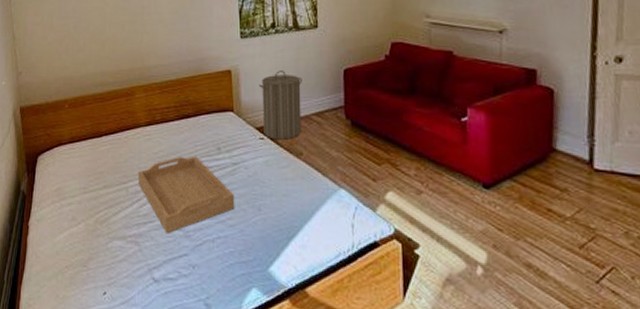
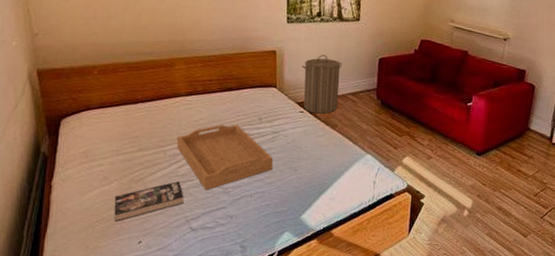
book: none [81,222,146,269] -> present [114,181,184,222]

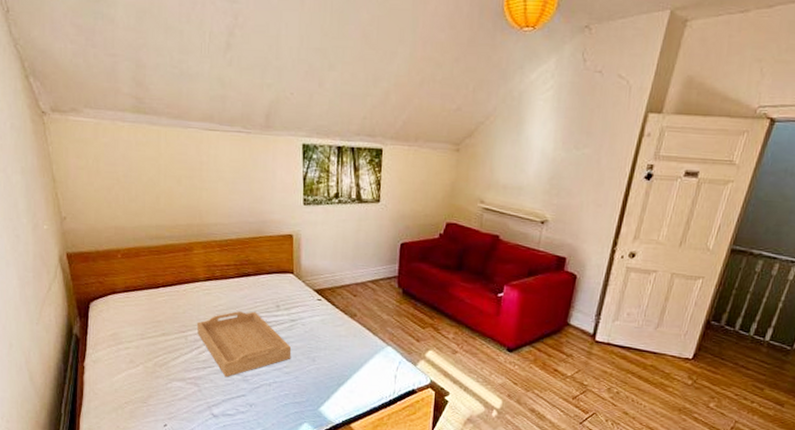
book: present [114,181,184,222] -> none [141,367,205,405]
laundry hamper: present [302,55,342,114] -> none [319,239,361,302]

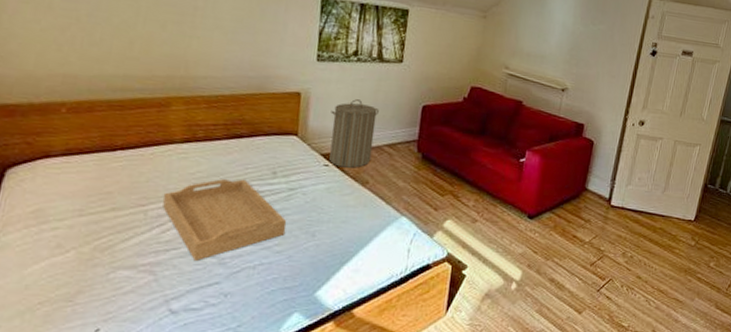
laundry hamper: none [319,239,361,302] -> present [329,99,379,168]

